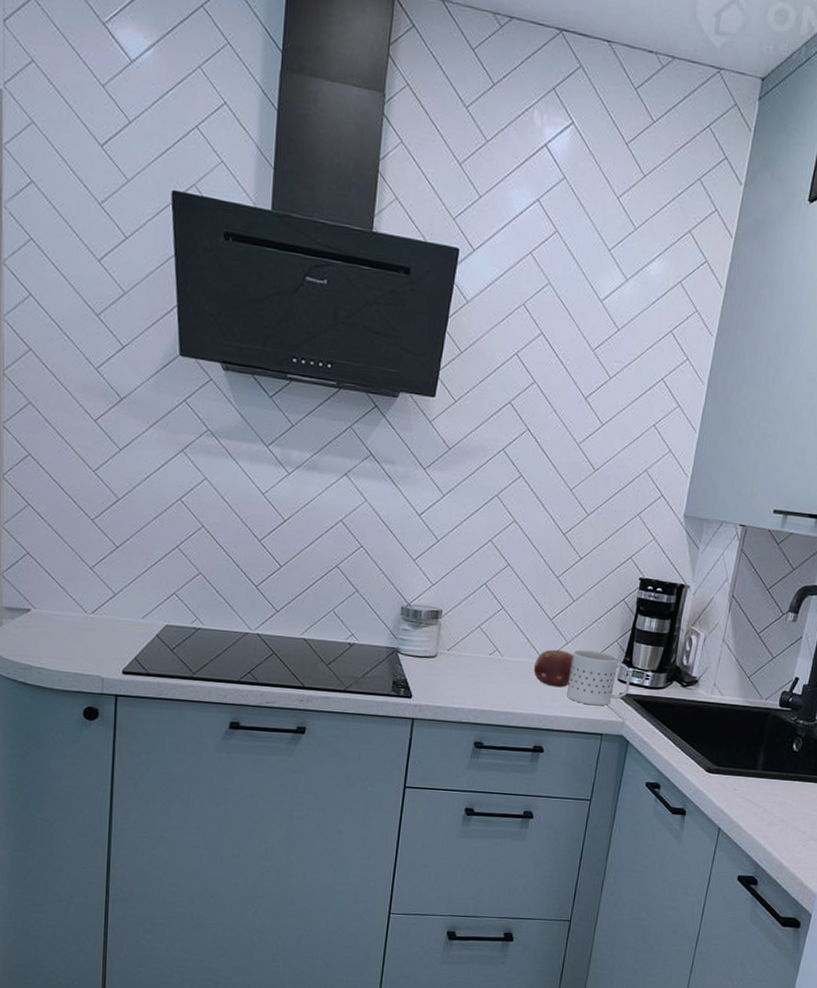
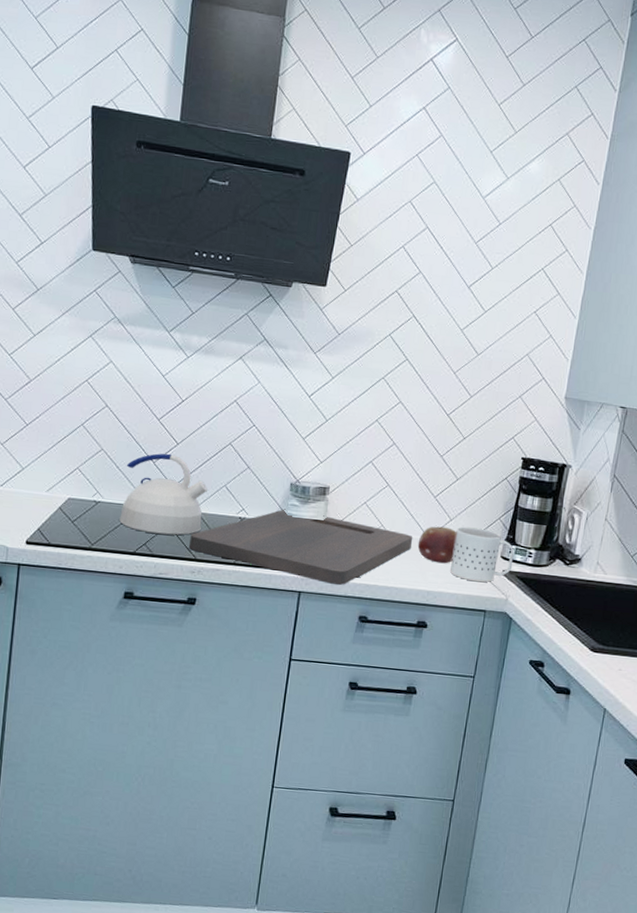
kettle: none [222,576,314,663] -> present [119,453,208,536]
cutting board: none [297,633,529,712] -> present [189,509,413,586]

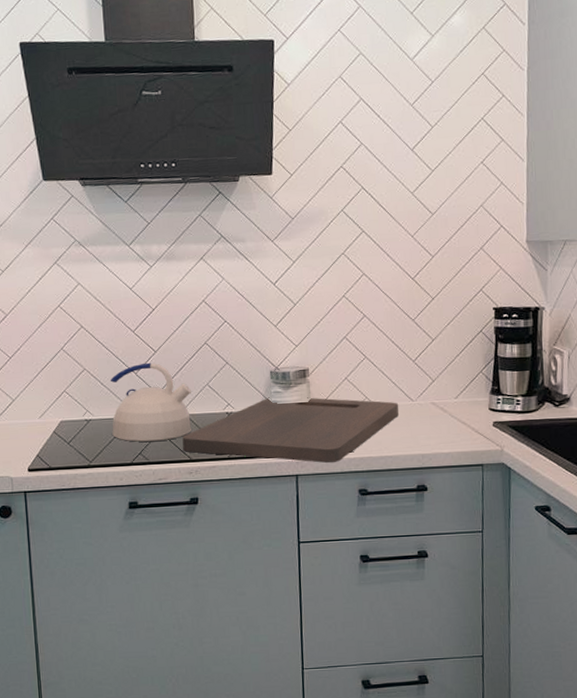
fruit: present [417,526,457,564] -> none [404,389,442,426]
mug: present [450,526,515,583] -> none [440,384,502,438]

